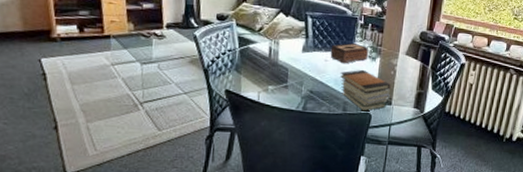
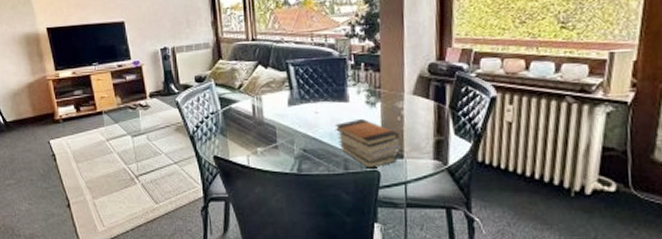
tissue box: present [330,43,369,64] -> none [320,89,366,115]

